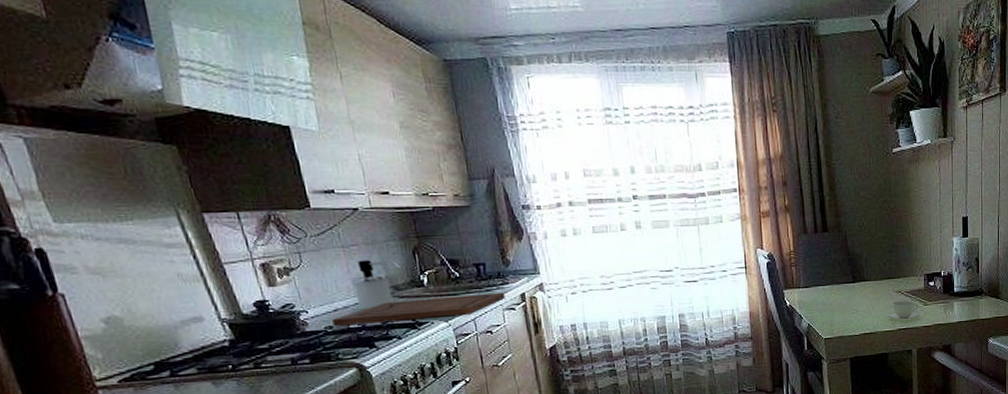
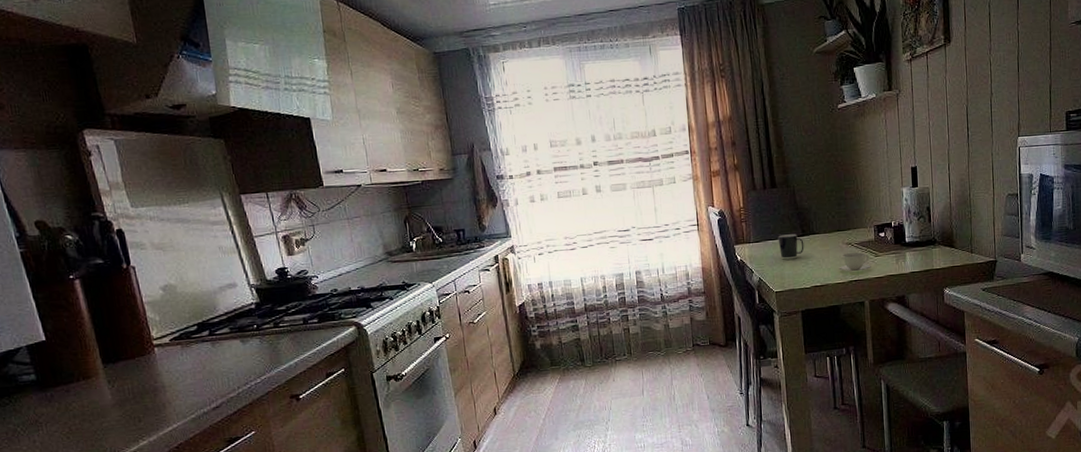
cutting board: present [332,292,505,327] -> none [337,255,481,290]
soap dispenser: present [349,260,402,310] -> none [352,229,395,274]
mug: none [828,280,855,306] -> present [777,234,804,260]

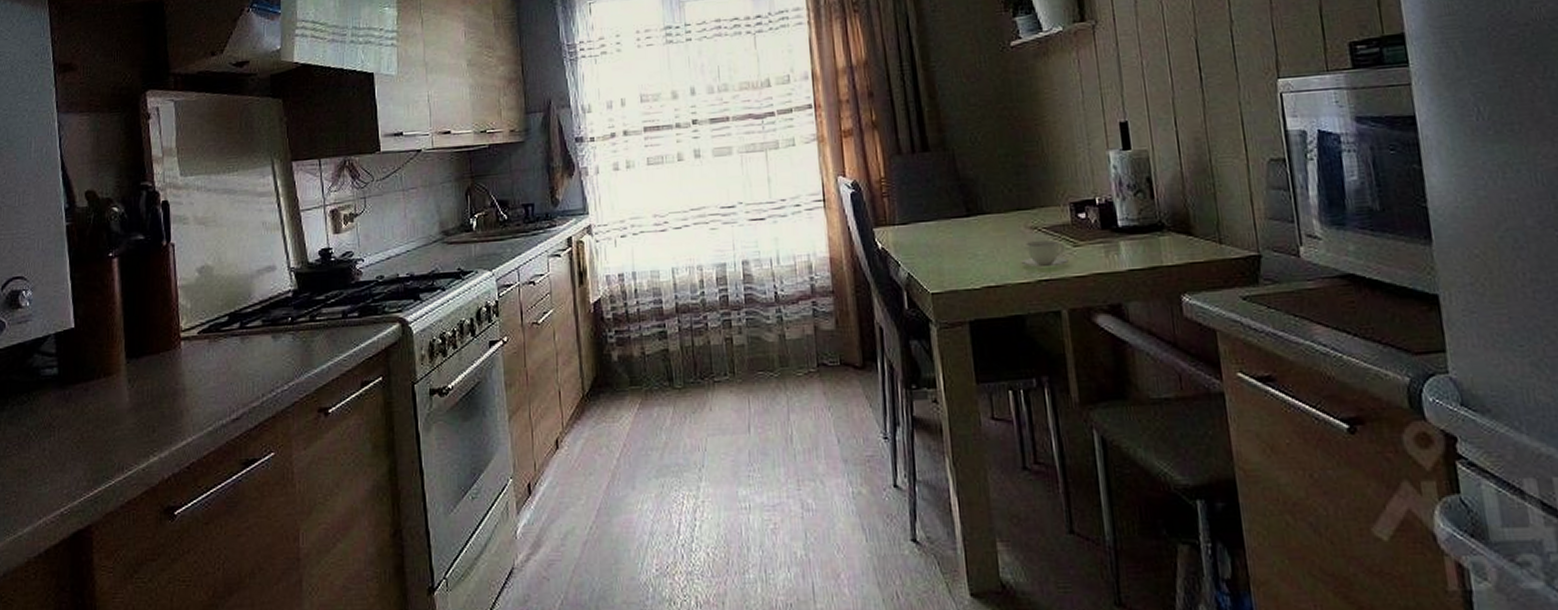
mug: present [777,234,804,260] -> none [932,213,971,249]

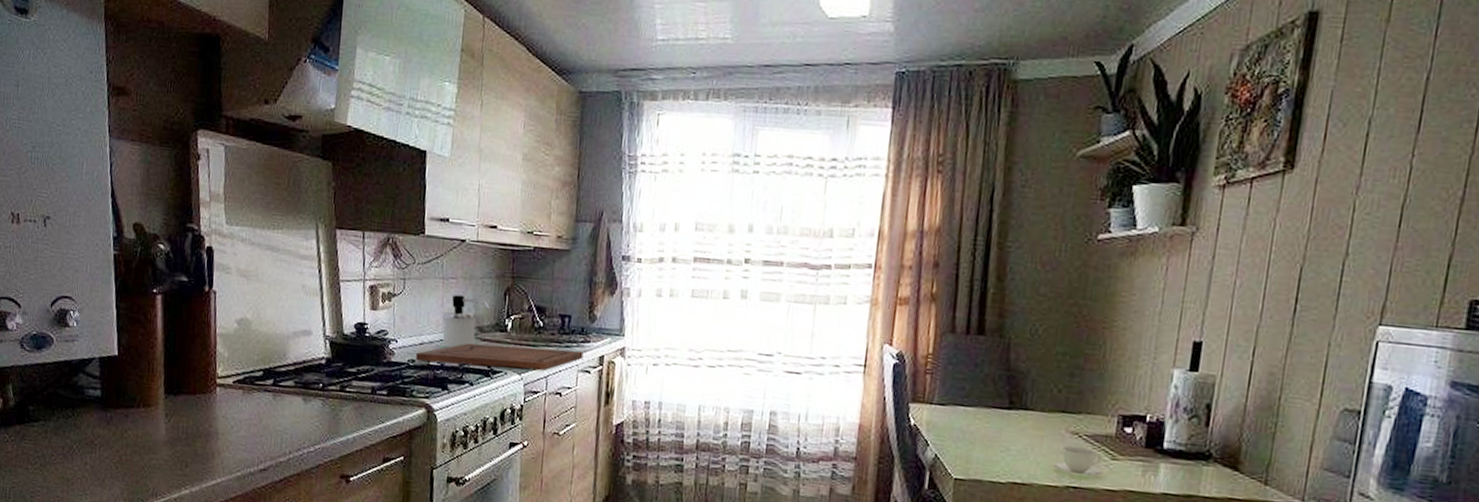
cutting board: none [384,236,551,277] -> present [416,343,584,371]
soap dispenser: none [405,203,454,258] -> present [441,294,491,348]

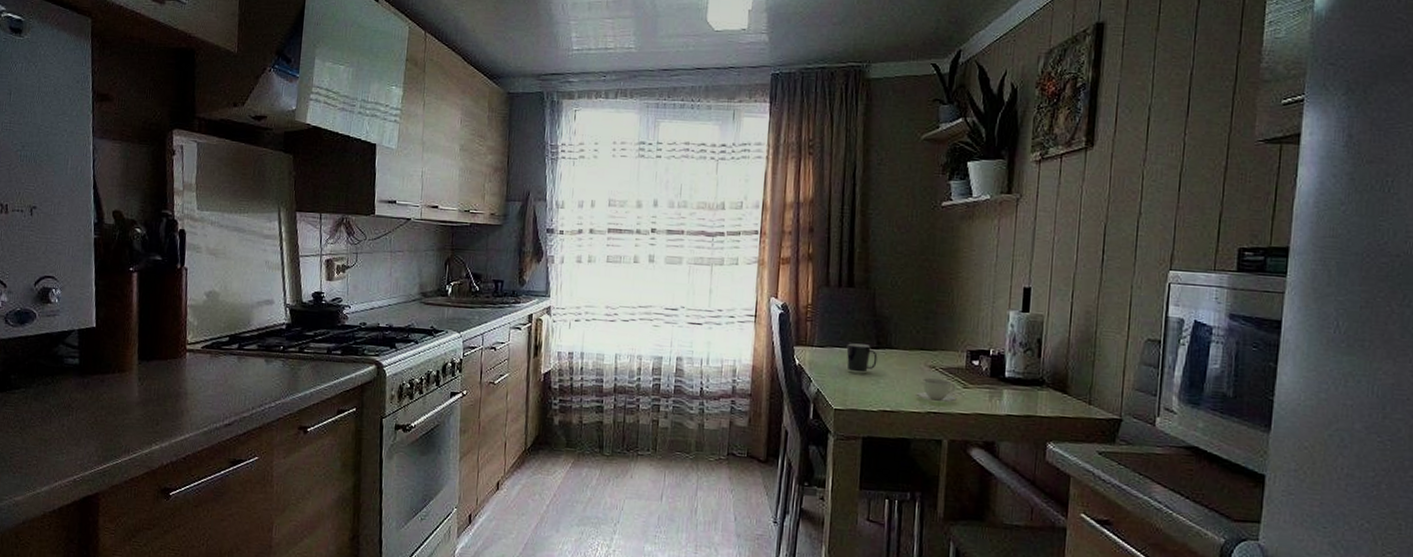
cutting board: present [416,343,584,371] -> none [367,306,515,329]
soap dispenser: present [441,294,491,348] -> none [389,265,433,312]
mug: none [971,401,1009,439] -> present [846,343,878,374]

